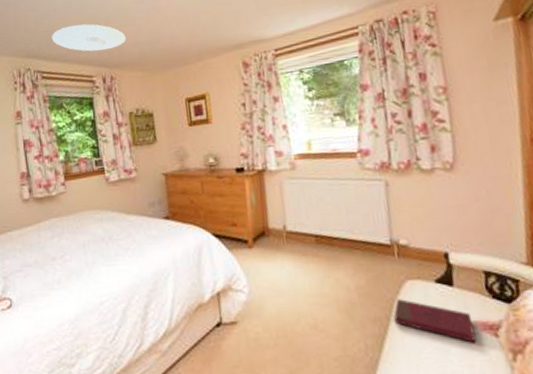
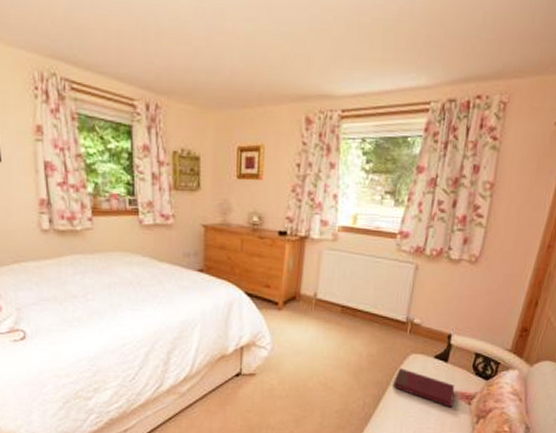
ceiling light: present [51,24,126,52] -> none [85,27,178,70]

